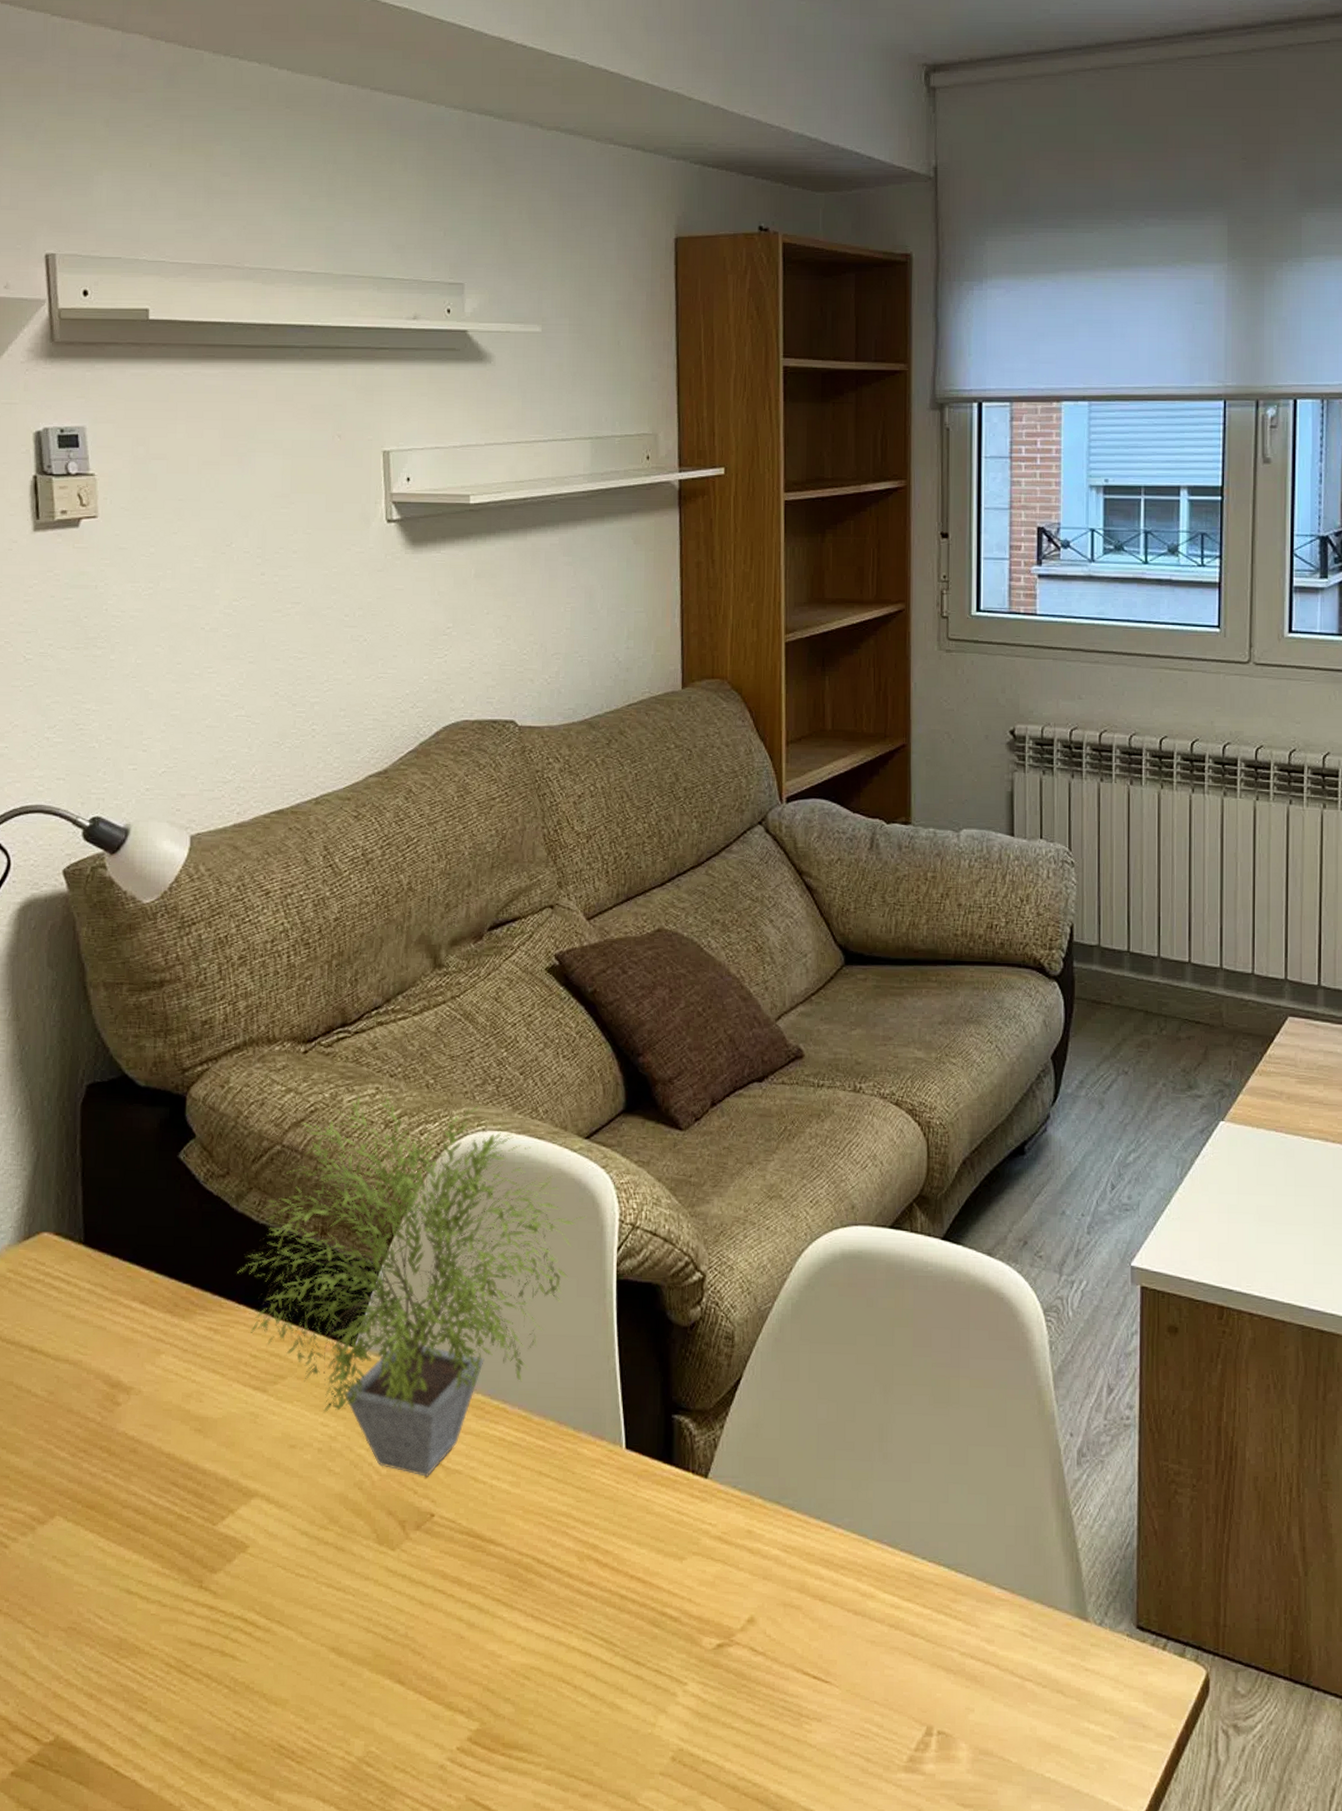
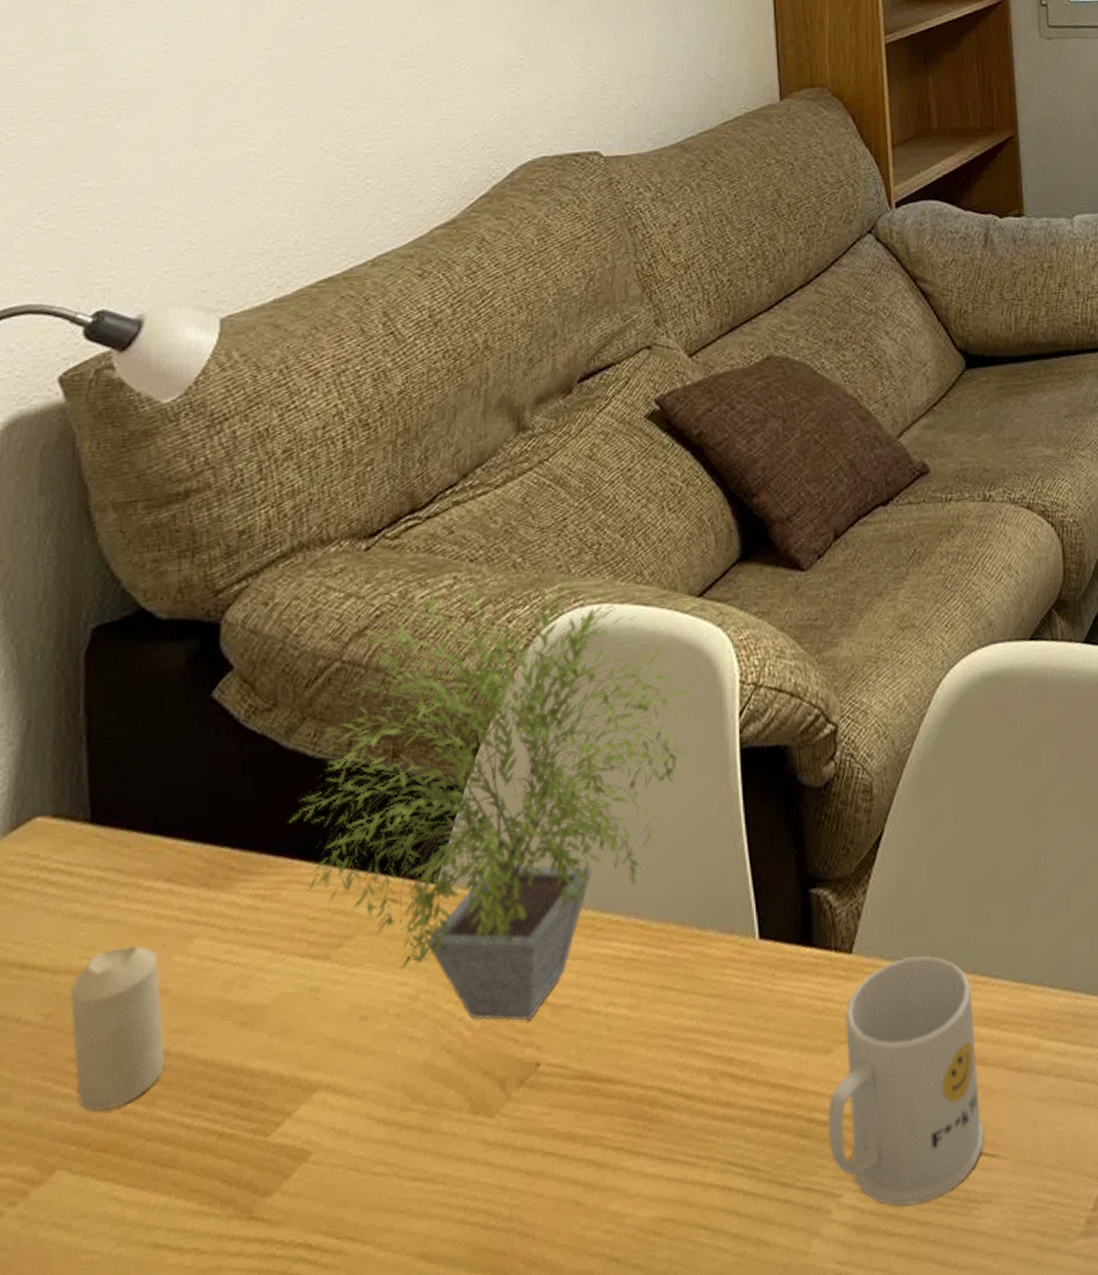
candle: none [67,1349,139,1477] -> present [70,945,166,1112]
mug: none [678,1492,819,1707] -> present [827,955,985,1207]

